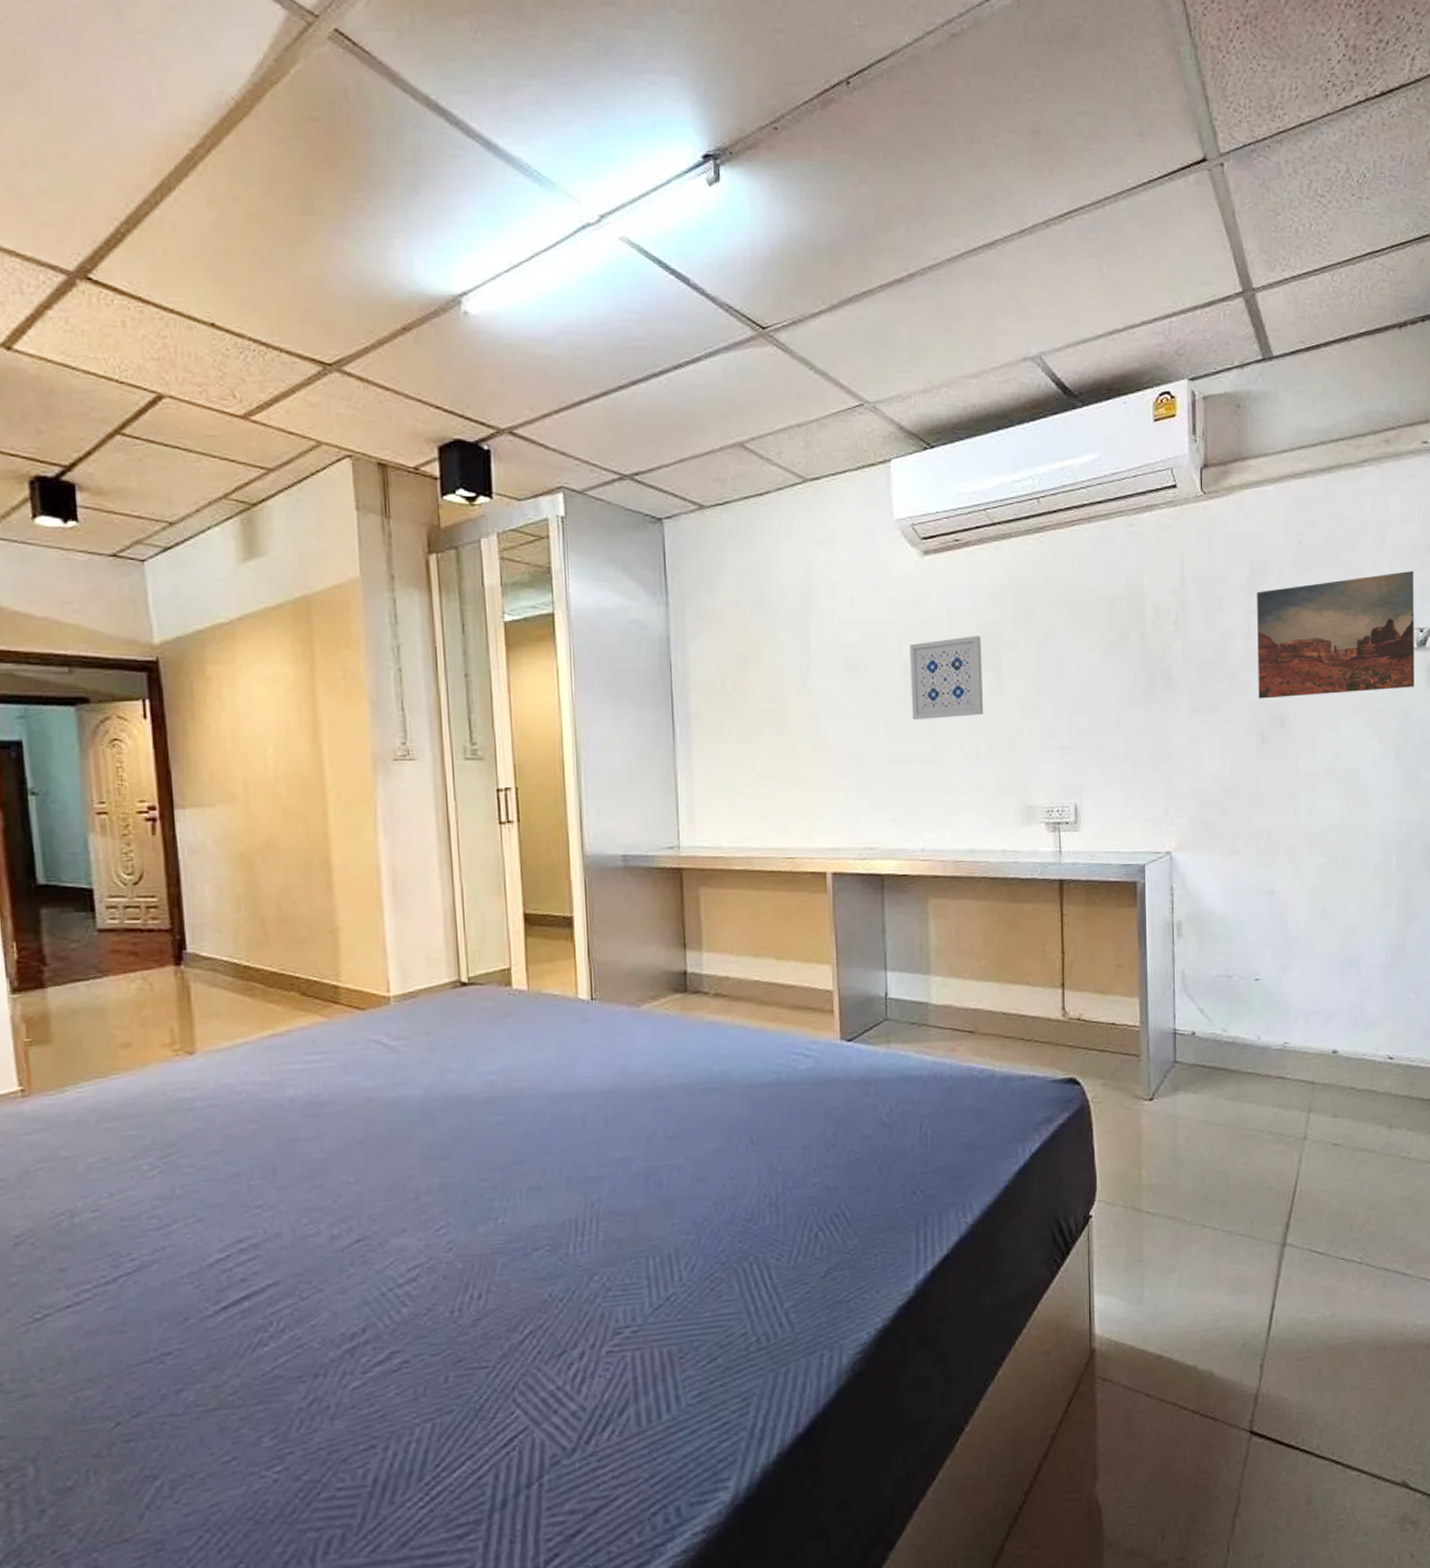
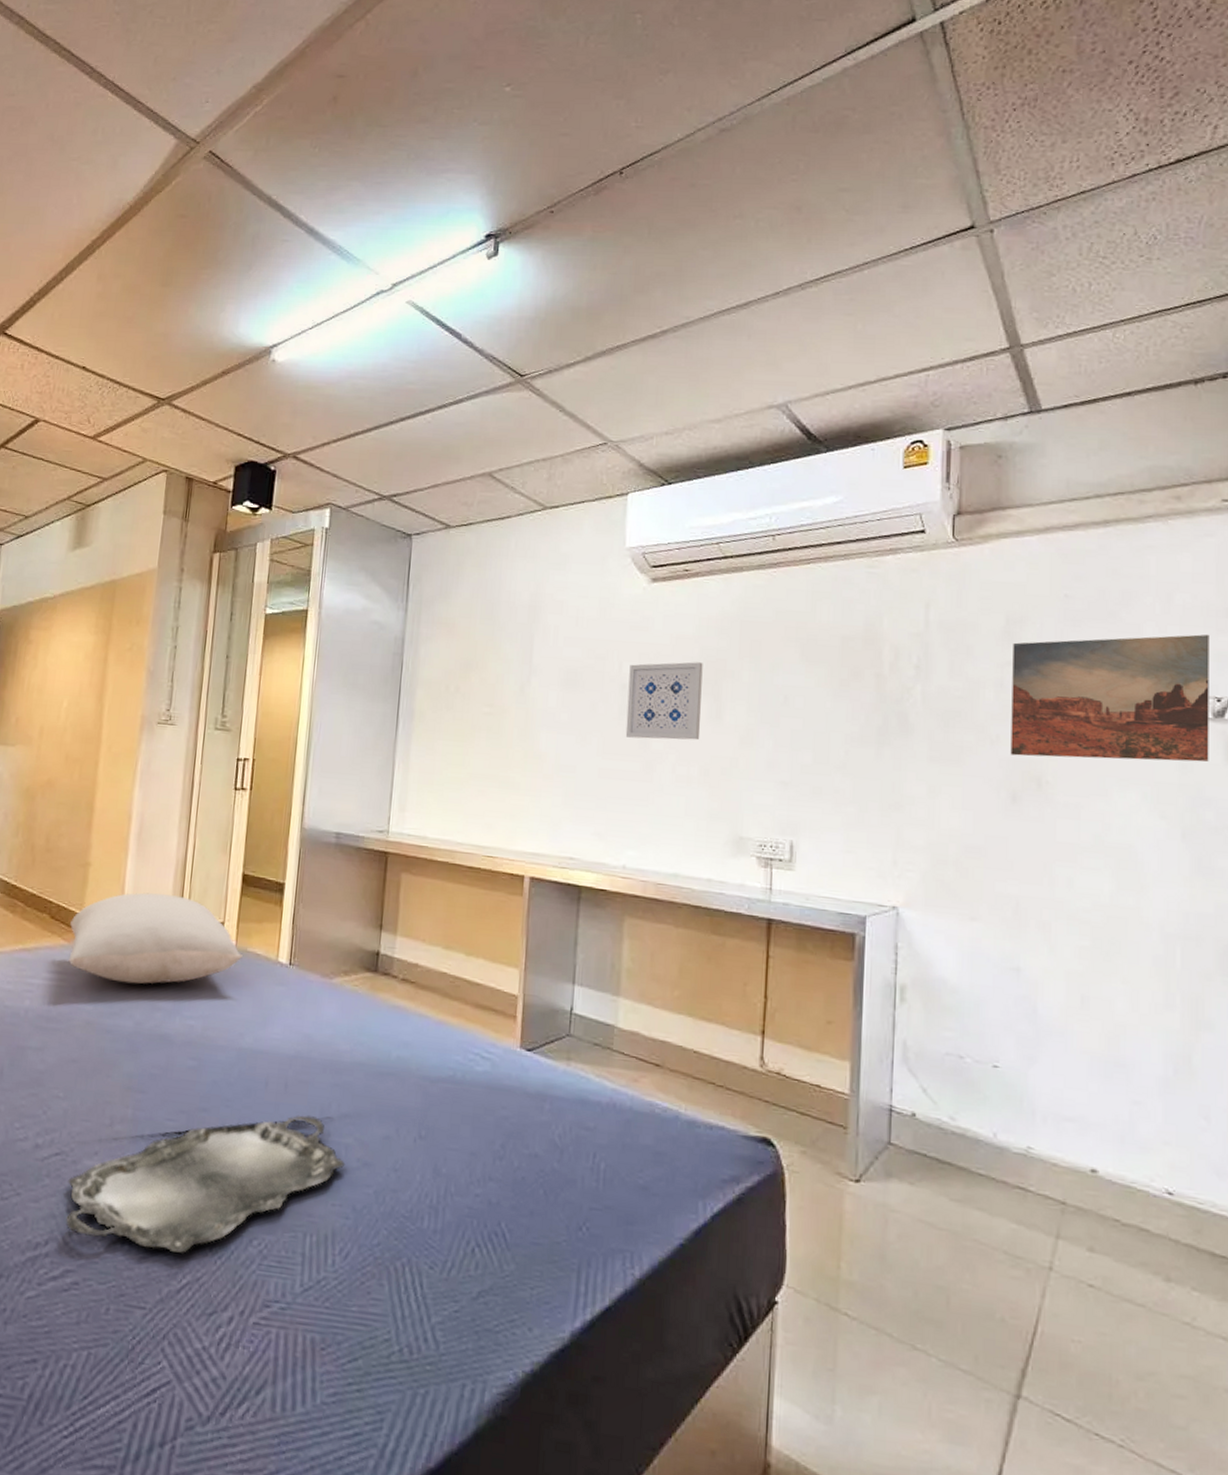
pillow: none [327,948,537,1051] -> present [68,892,243,984]
serving tray: none [377,1144,680,1314] -> present [65,1114,346,1254]

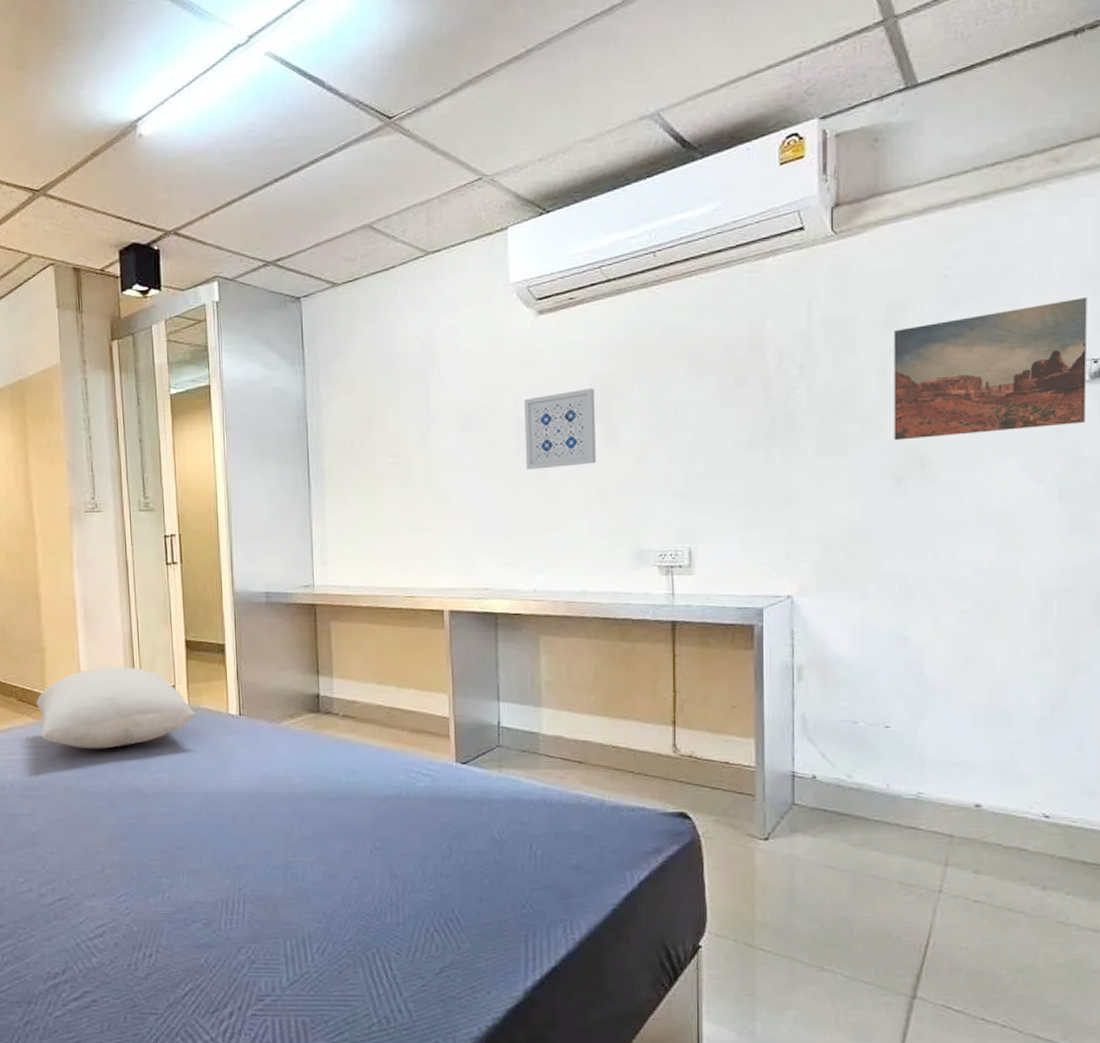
serving tray: present [65,1114,346,1254] -> none [73,841,313,968]

